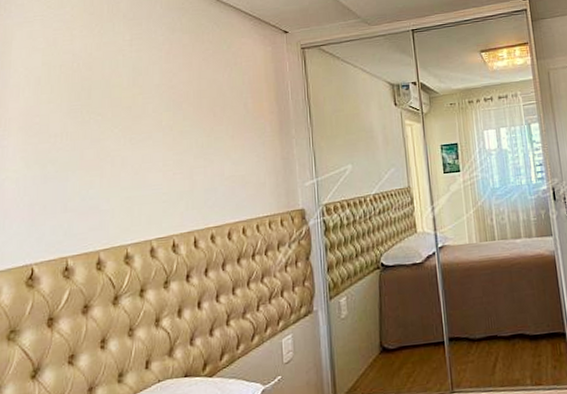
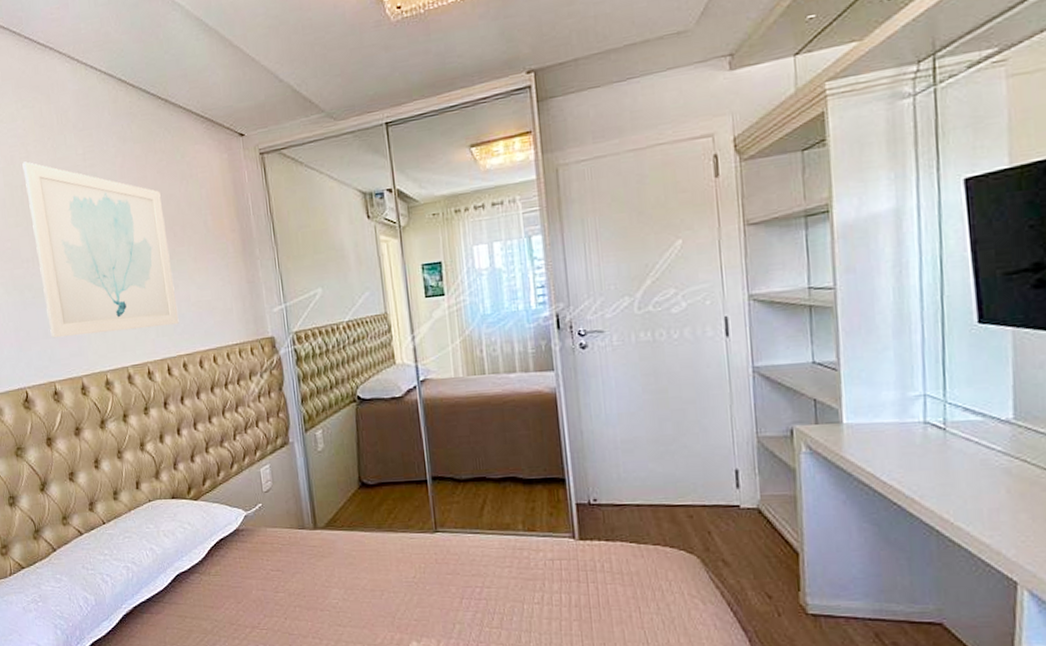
wall art: none [65,44,211,213] -> present [22,161,179,339]

